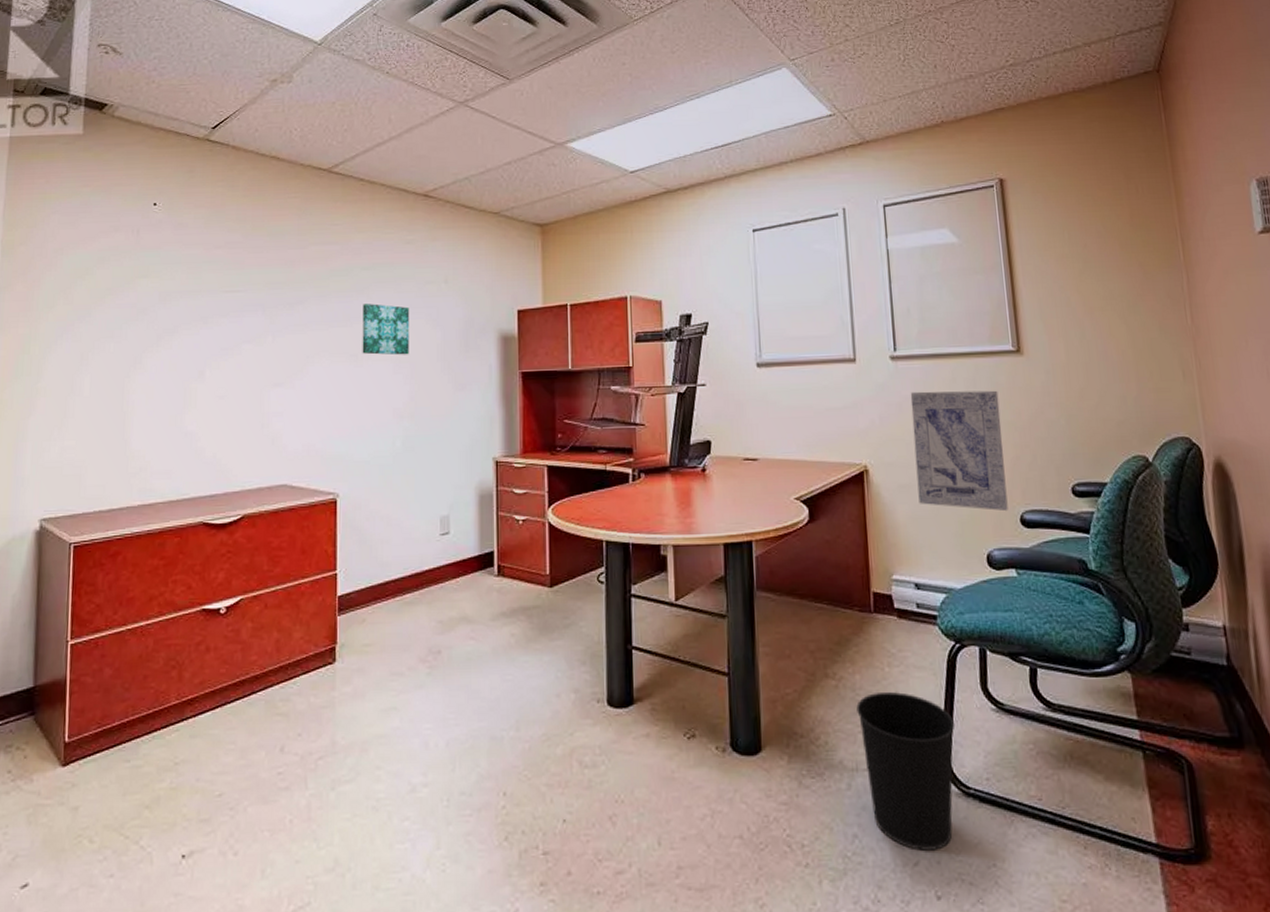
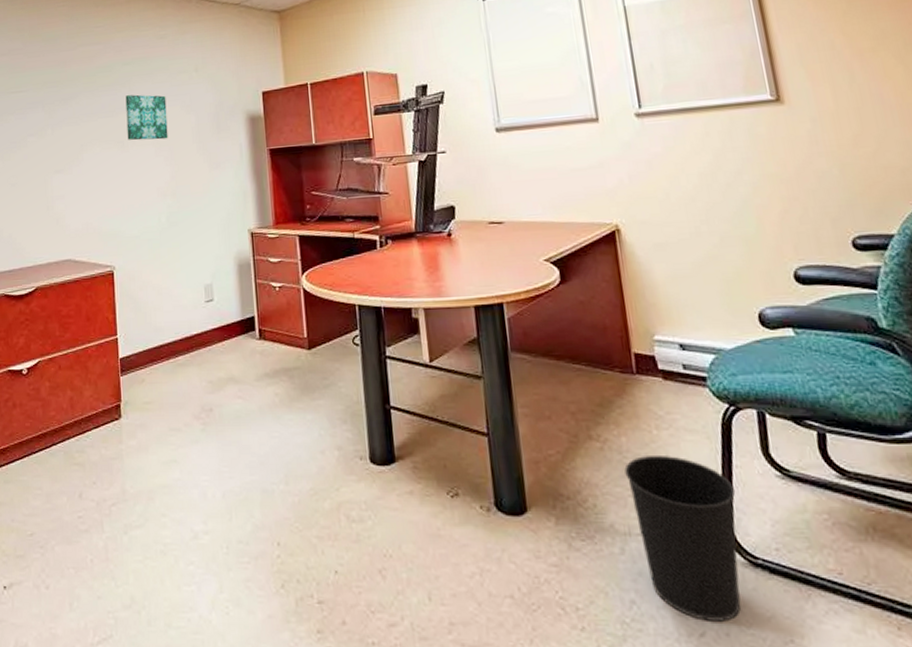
wall art: present [910,390,1008,512] -> none [659,142,779,268]

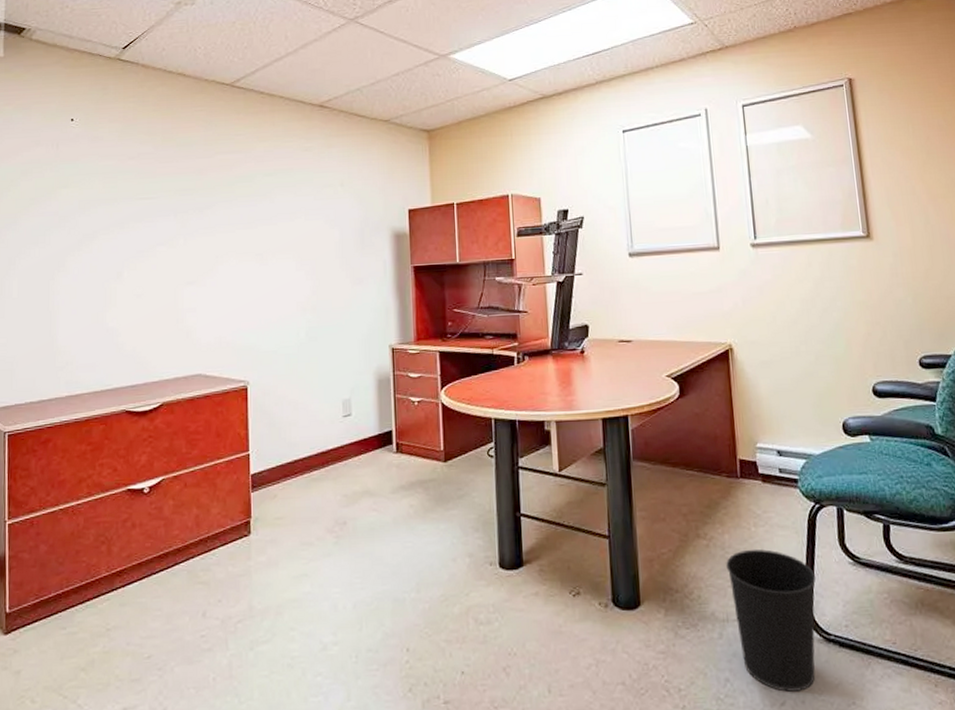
wall art: present [125,94,168,141] -> none [266,207,310,254]

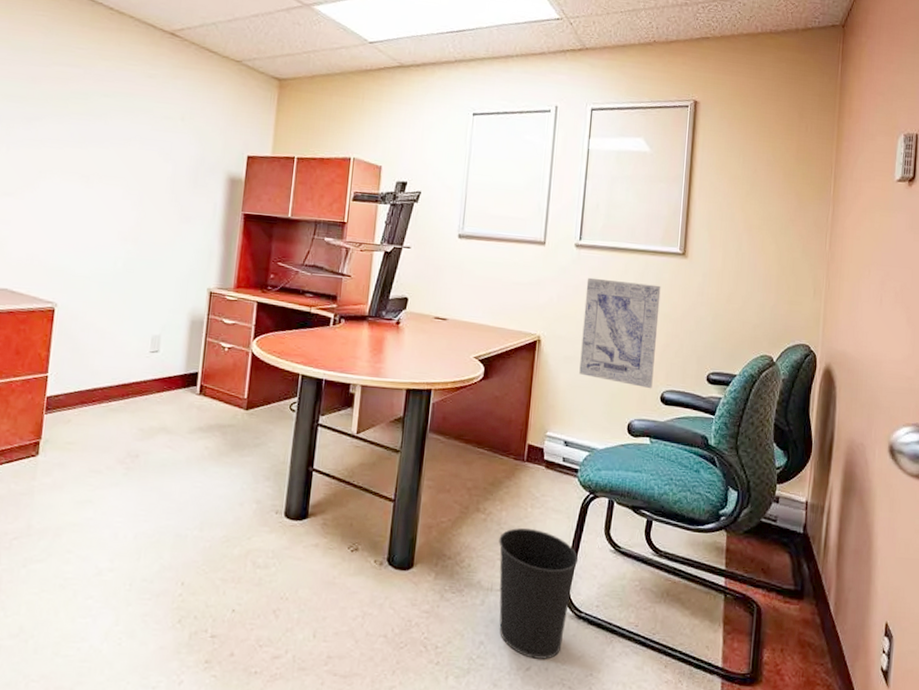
wall art: none [770,273,861,383] -> present [579,277,661,389]

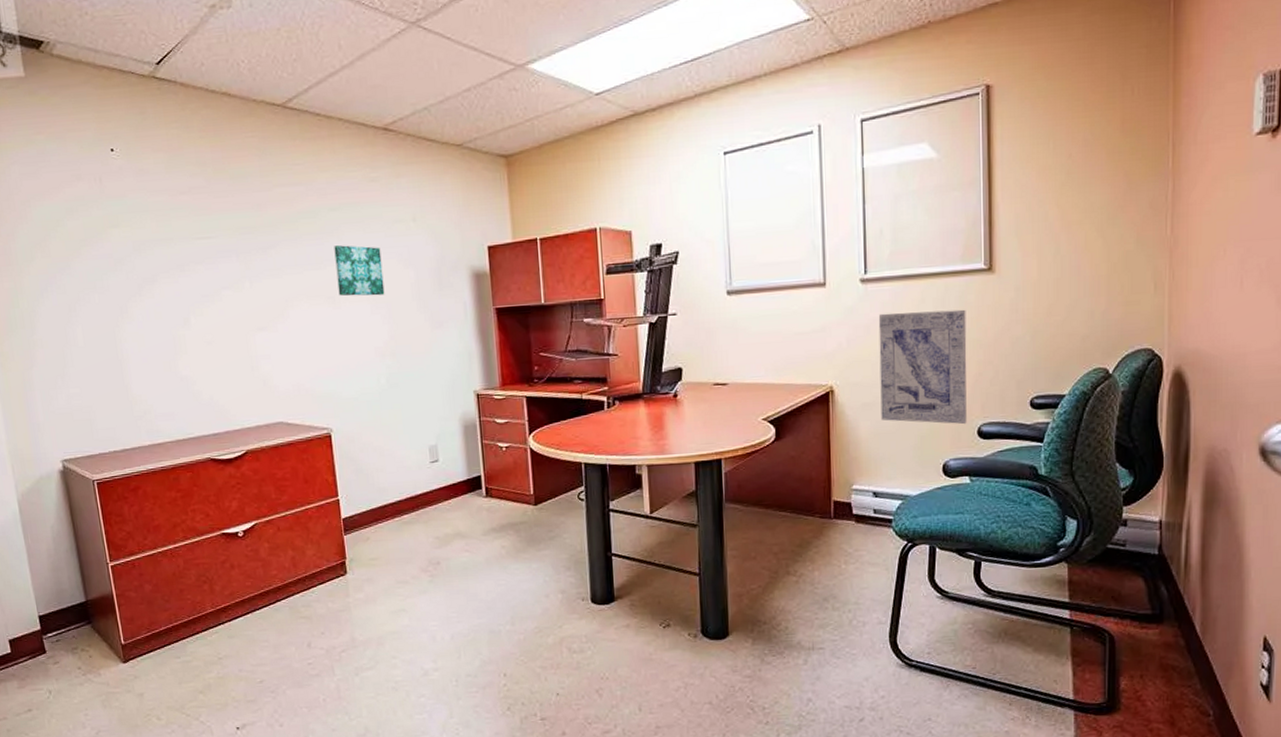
wall art: none [94,129,145,183] -> present [334,245,385,296]
wastebasket: present [499,528,579,659] -> none [814,585,903,710]

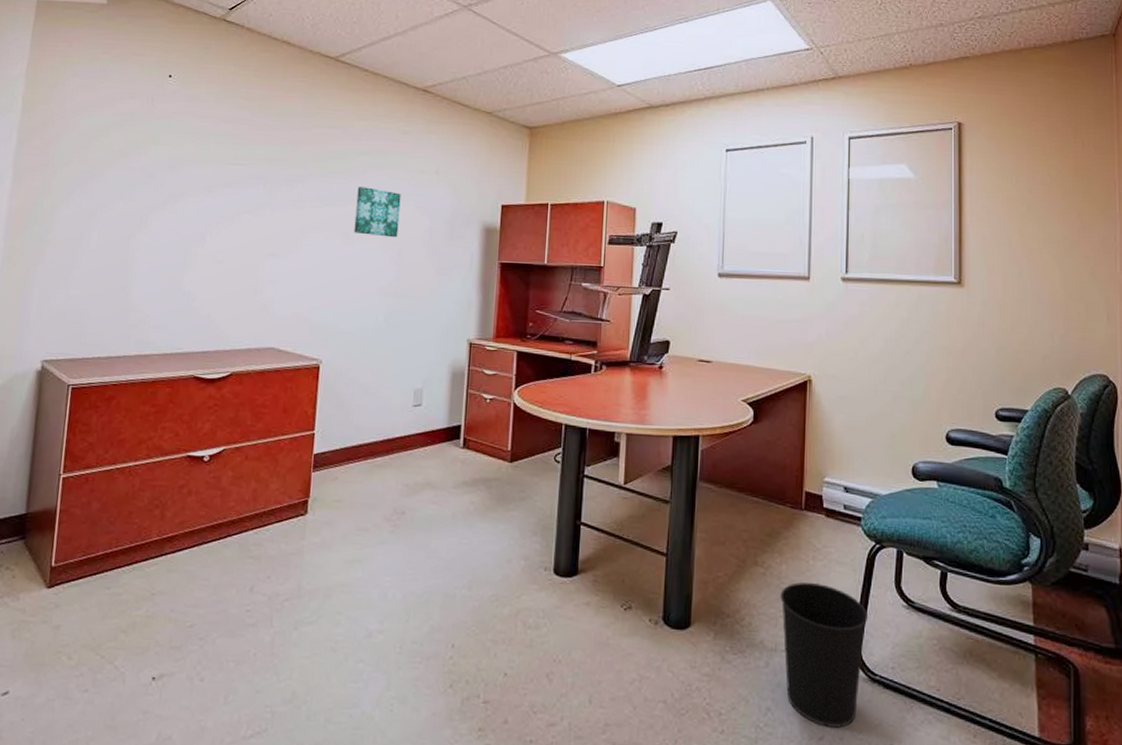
wastebasket: none [814,585,903,710] -> present [780,582,869,728]
wall art: present [878,309,967,425] -> none [855,312,937,429]

